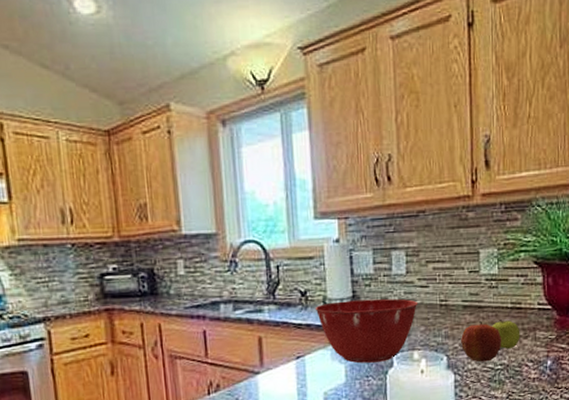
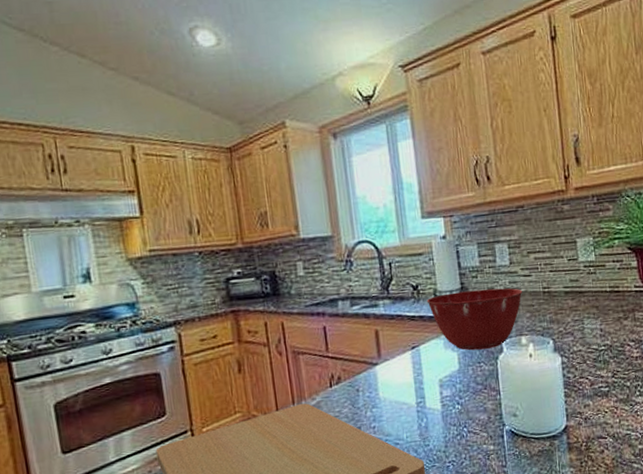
apple: present [461,321,502,362] -> none [565,305,604,344]
fruit: present [492,320,520,349] -> none [593,303,621,331]

